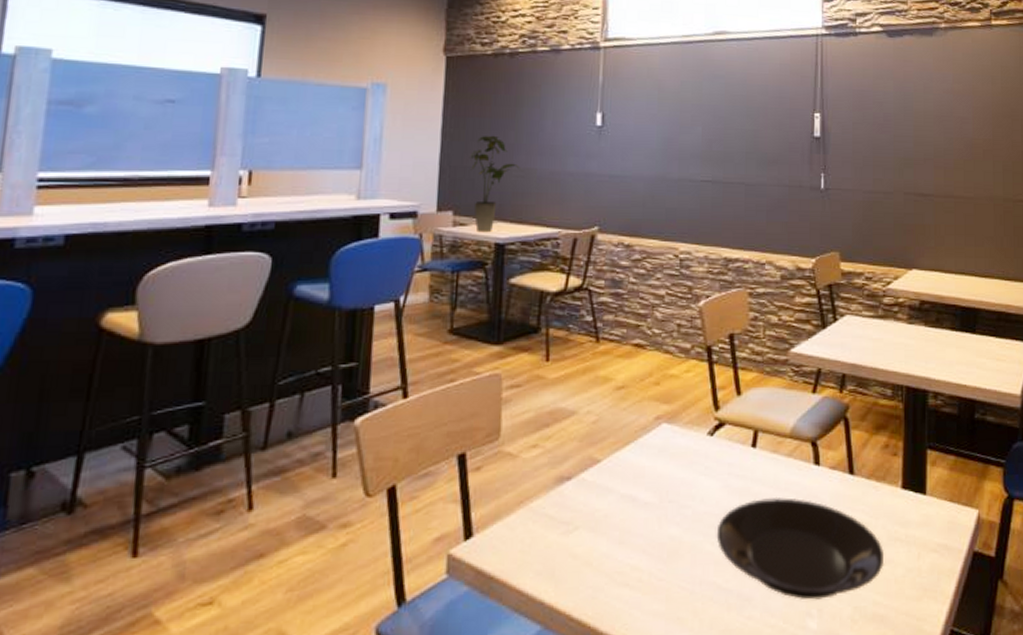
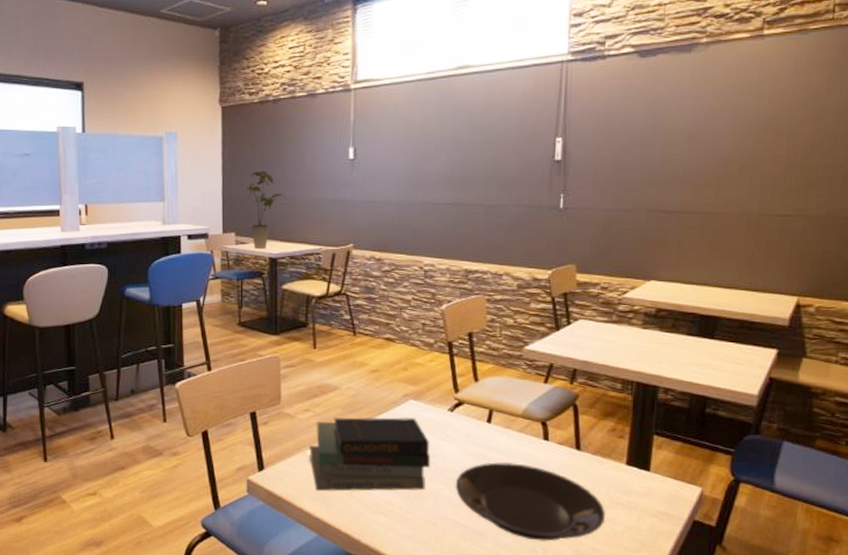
books: none [534,447,688,562] -> present [309,417,431,492]

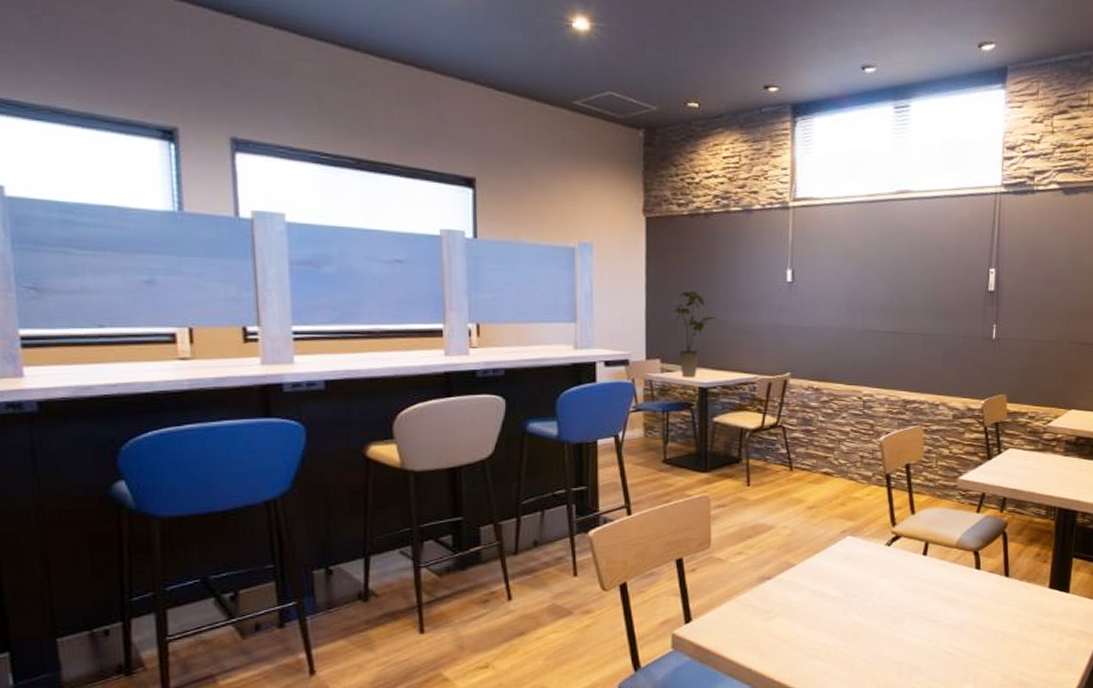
books: present [309,417,431,492] -> none [741,555,868,641]
plate: present [455,462,606,541] -> none [891,593,1031,670]

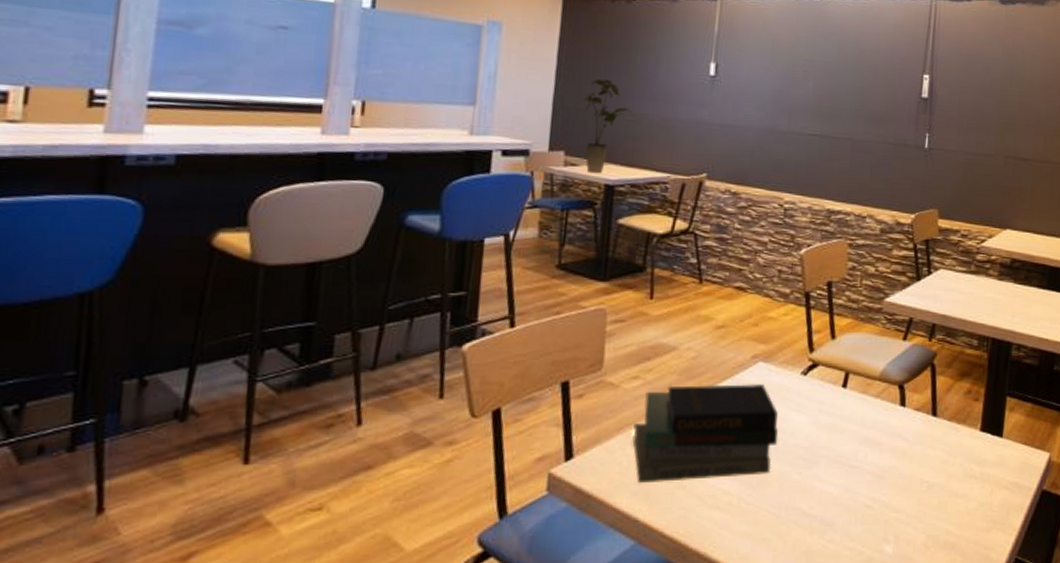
books: none [741,555,868,641] -> present [632,384,779,484]

